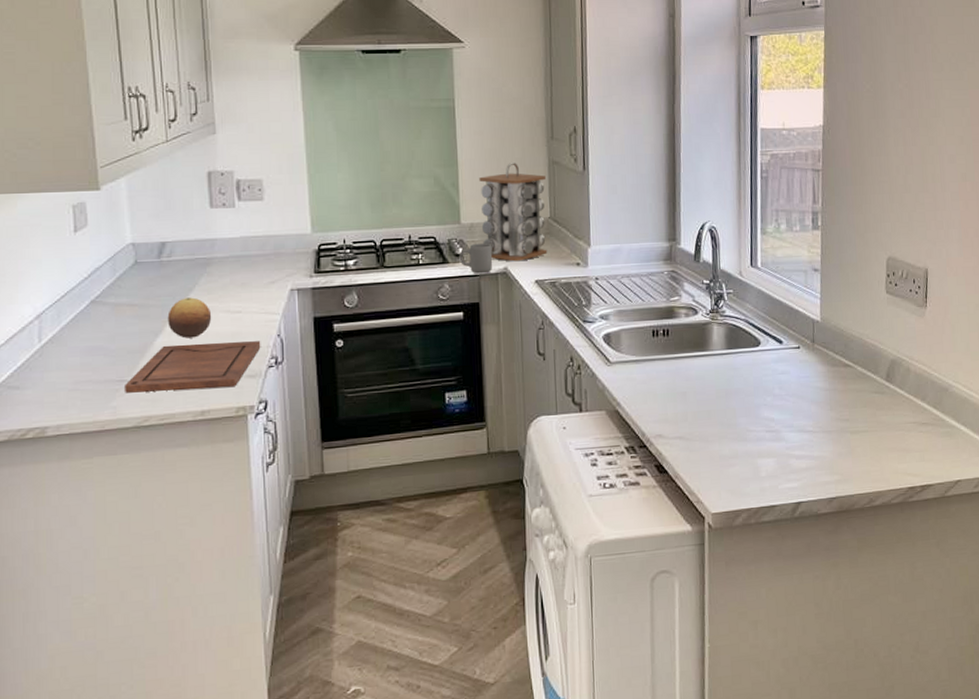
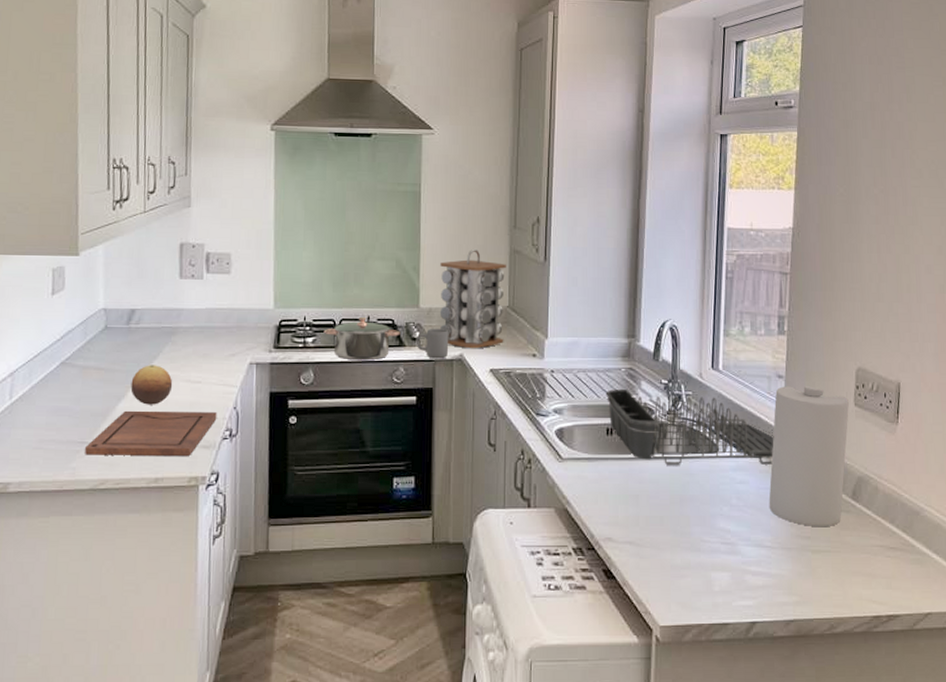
cooking pot: none [364,236,443,280] -> present [323,316,400,361]
dish rack: none [649,291,812,362] -> present [605,388,774,466]
paper towel holder: none [809,276,881,410] -> present [769,385,849,528]

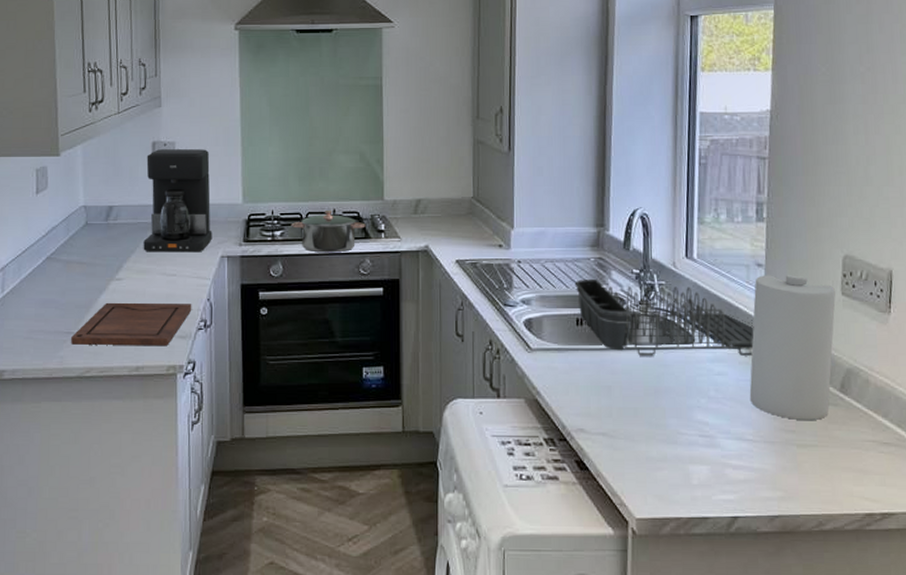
fruit: present [130,365,173,405] -> none [111,259,150,297]
coffee maker: none [166,251,241,359] -> present [143,149,212,253]
mug: present [416,328,449,359] -> none [381,220,414,250]
spice rack: present [440,248,506,349] -> none [404,140,470,240]

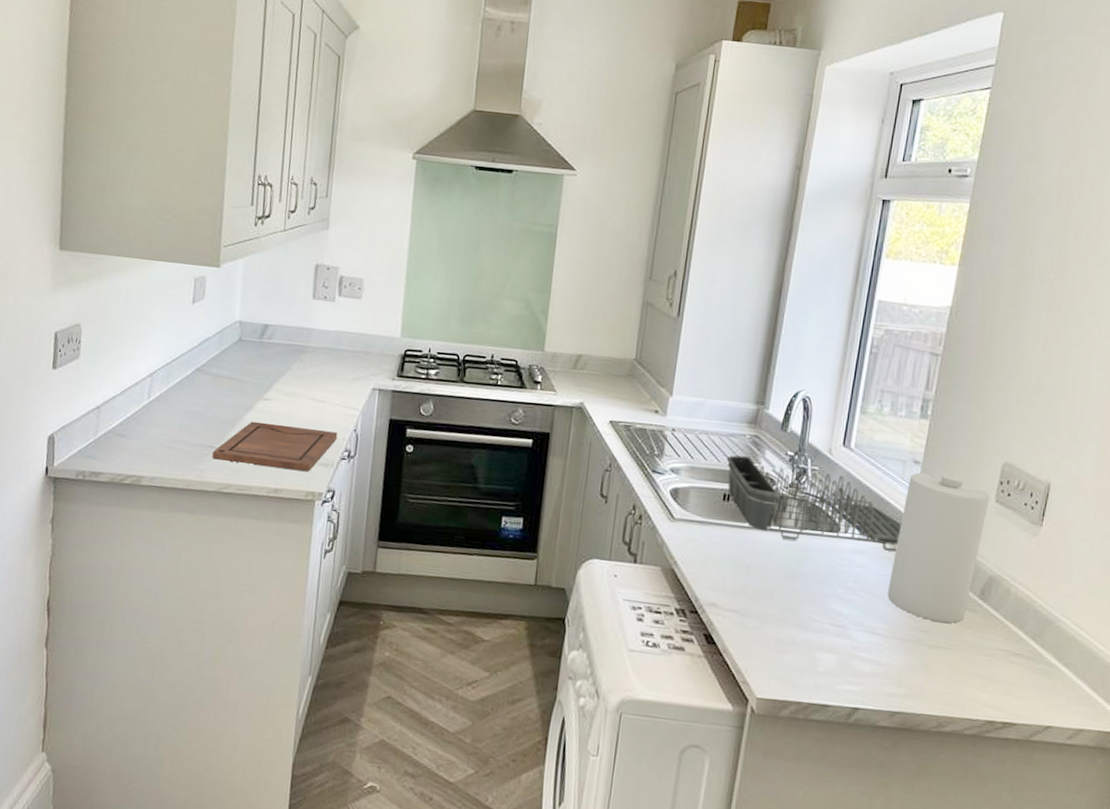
coffee maker: present [143,149,212,253] -> none [294,272,372,382]
cooking pot: present [291,209,366,253] -> none [447,354,523,399]

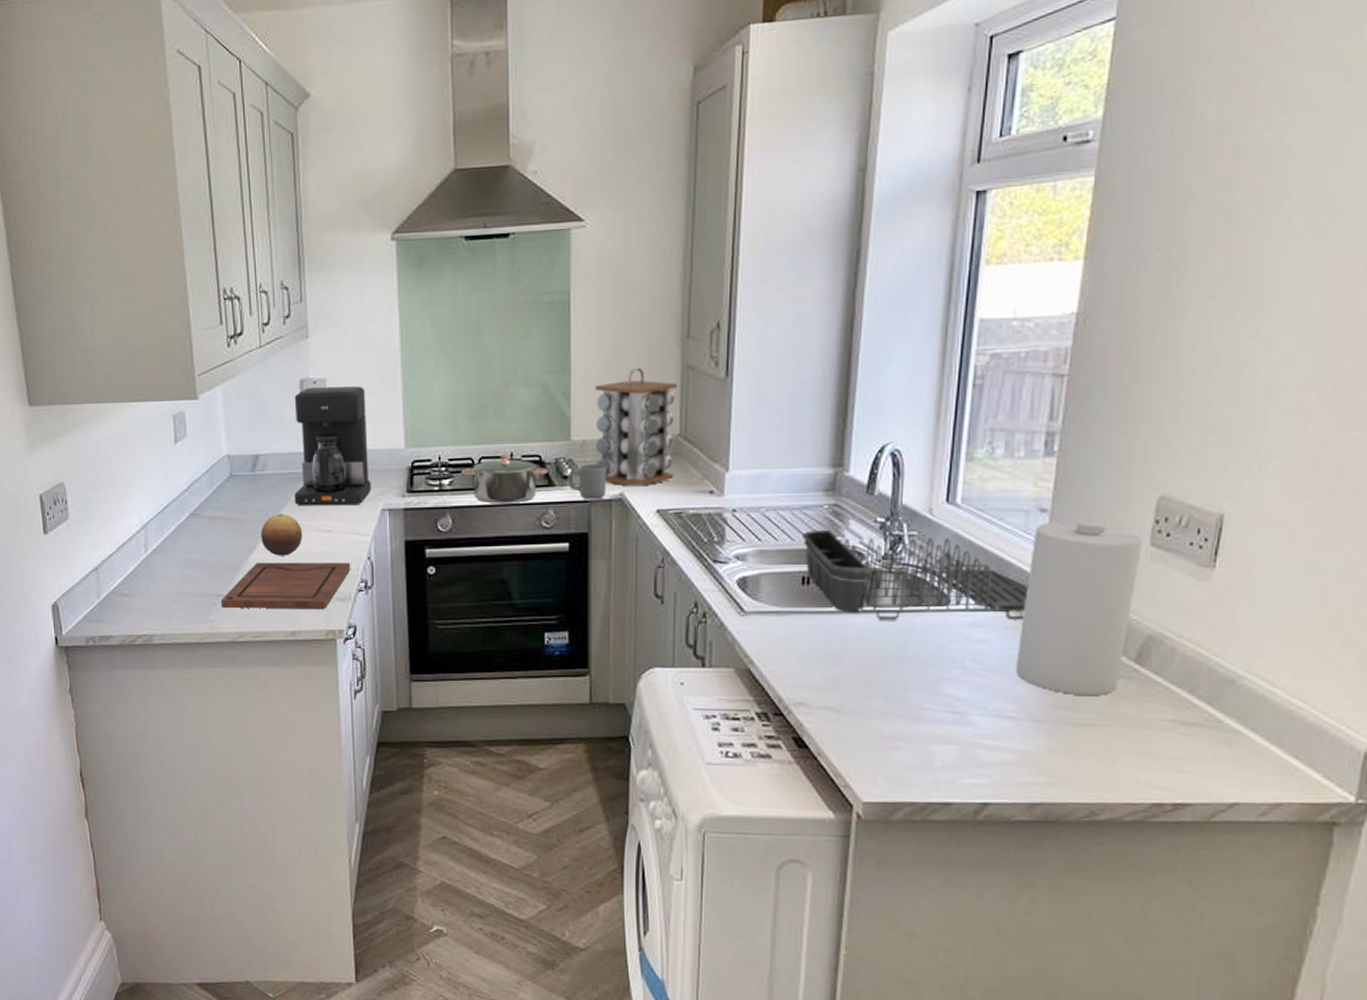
fruit: none [258,380,299,419] -> present [261,514,303,556]
coffee maker: none [294,272,372,382] -> present [294,386,371,506]
cooking pot: none [447,354,523,399] -> present [461,453,549,504]
mug: none [537,373,572,405] -> present [567,463,607,500]
spice rack: none [563,296,637,399] -> present [595,366,677,487]

